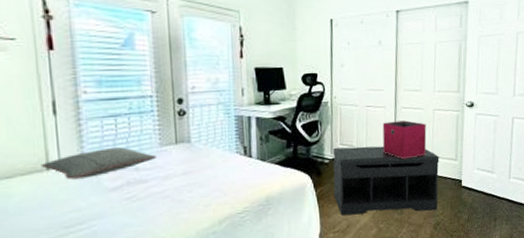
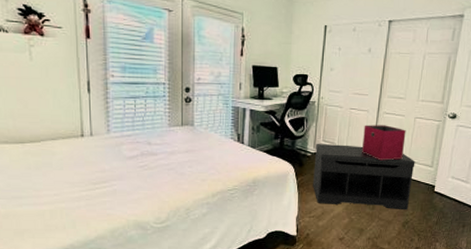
pillow: present [40,147,157,180] -> none [77,124,166,146]

